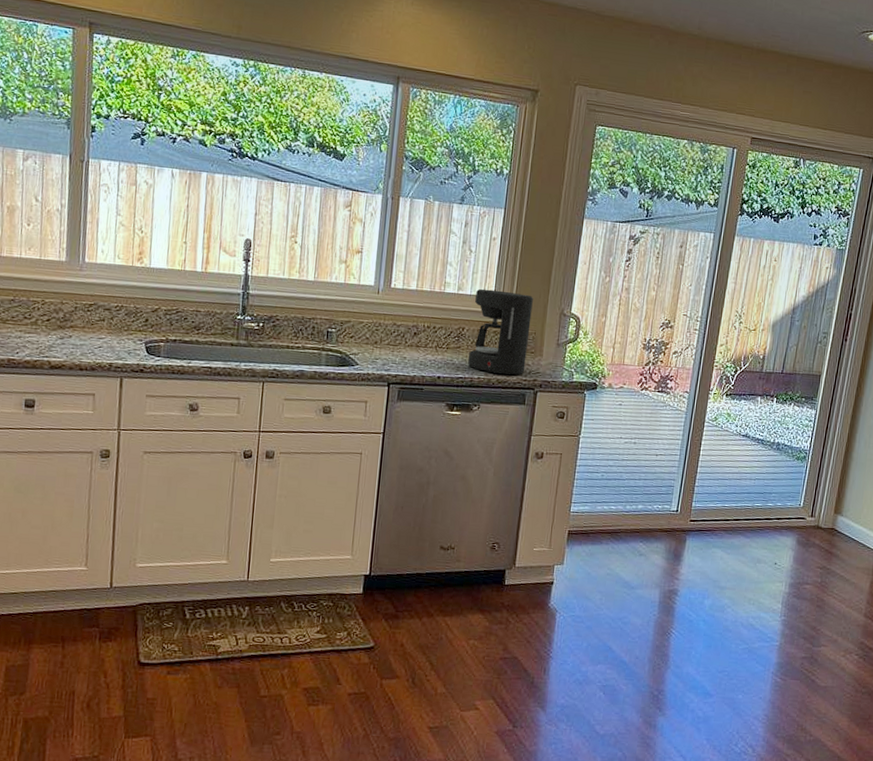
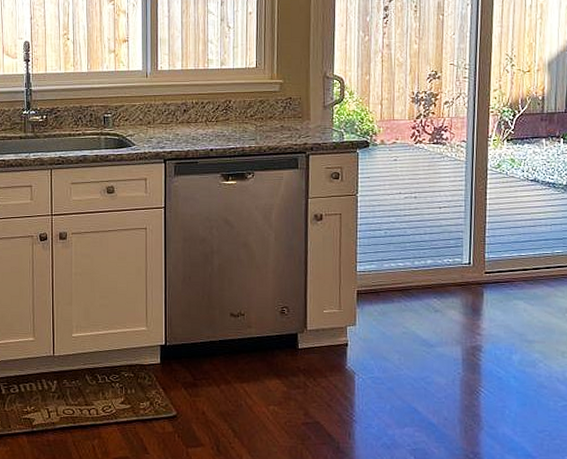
coffee maker: present [468,288,533,375] -> none [238,61,295,142]

